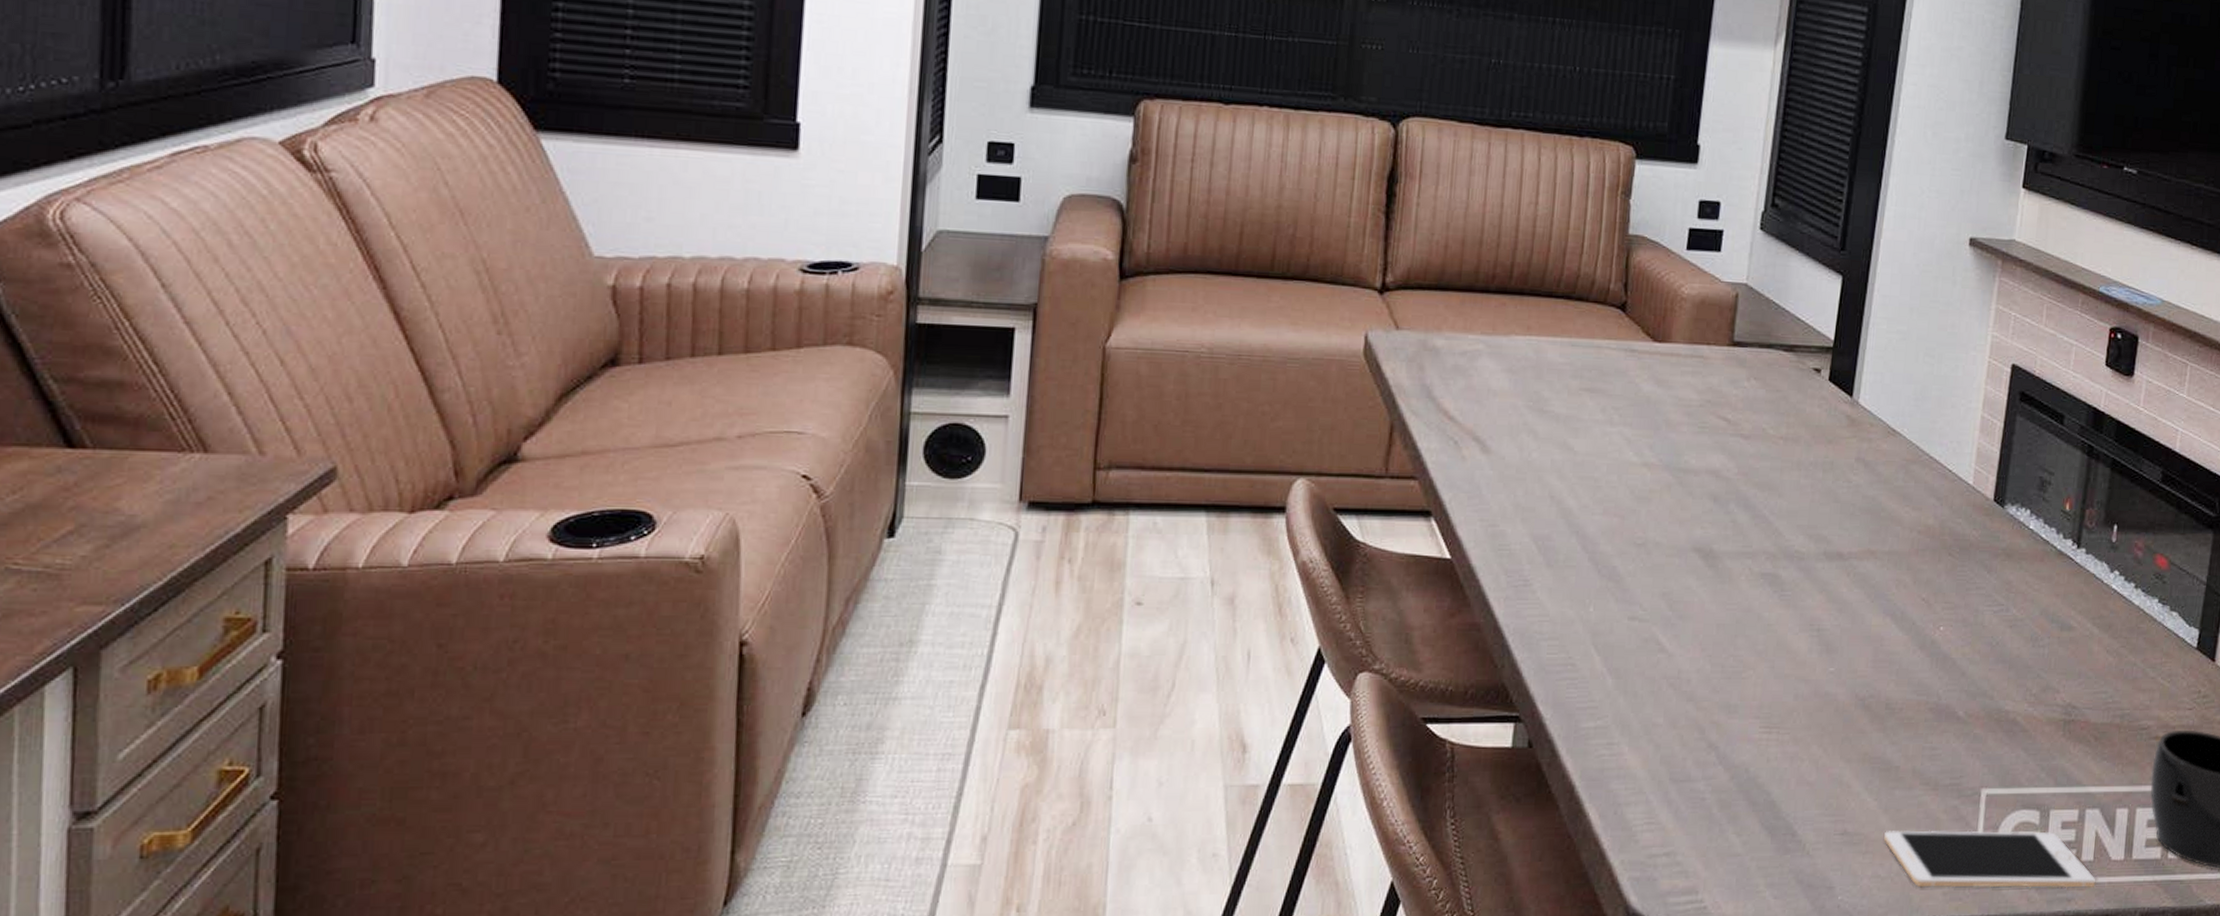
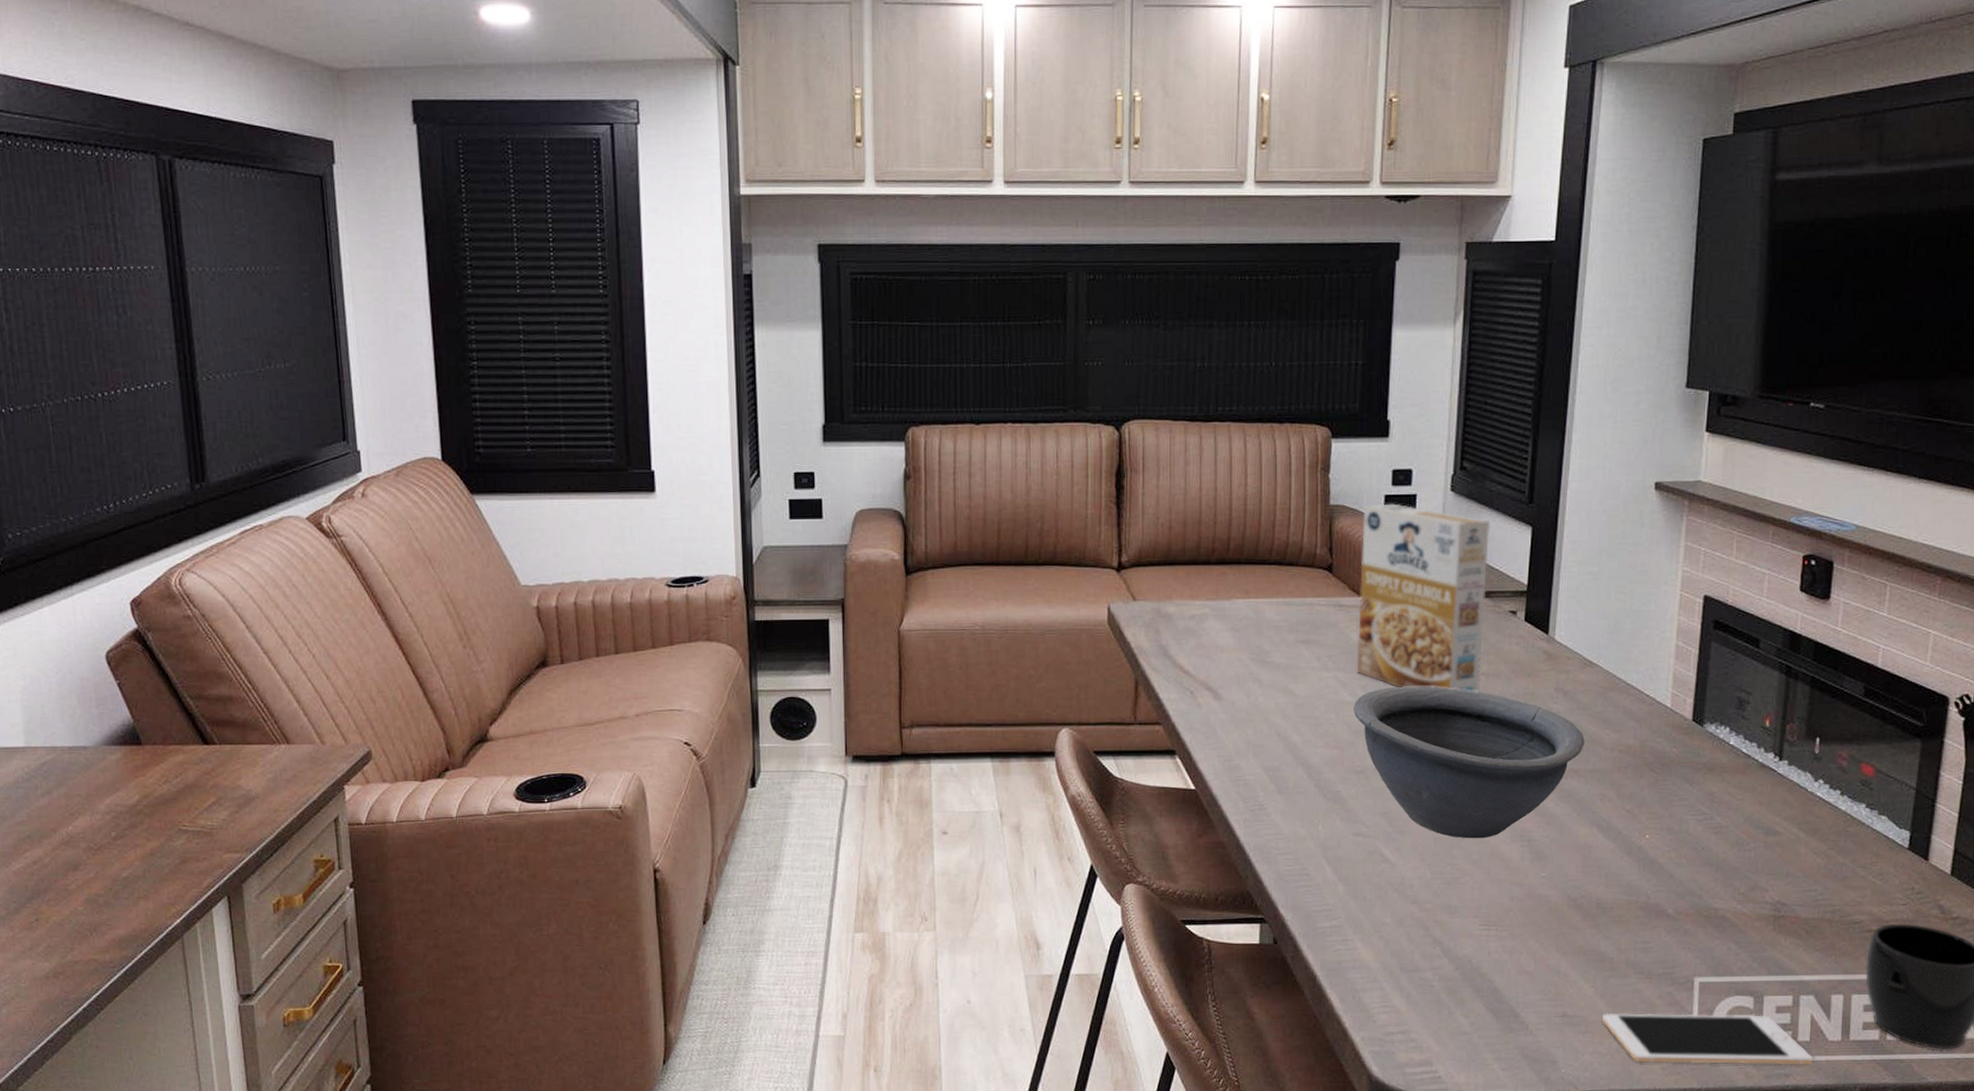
bowl: none [1638,447,1883,627] -> present [1353,686,1585,839]
cereal box: none [1644,237,1799,458] -> present [1356,503,1491,692]

